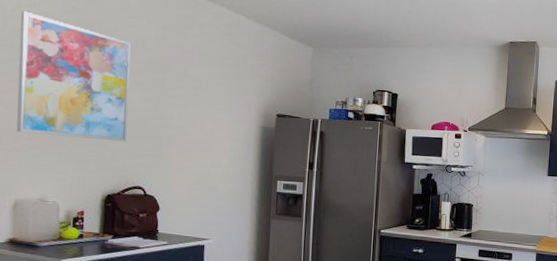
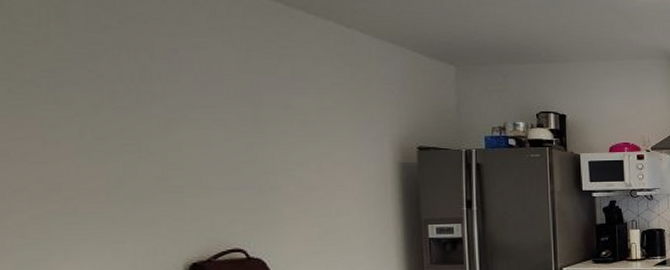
wall art: present [16,11,131,142] -> none [18,32,211,196]

